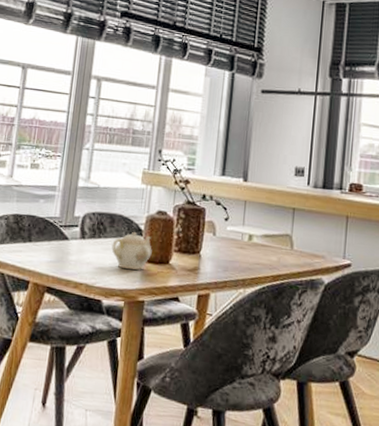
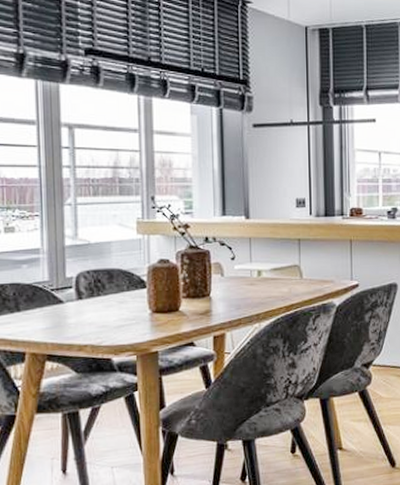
teapot: present [111,231,152,270] -> none [114,284,159,324]

